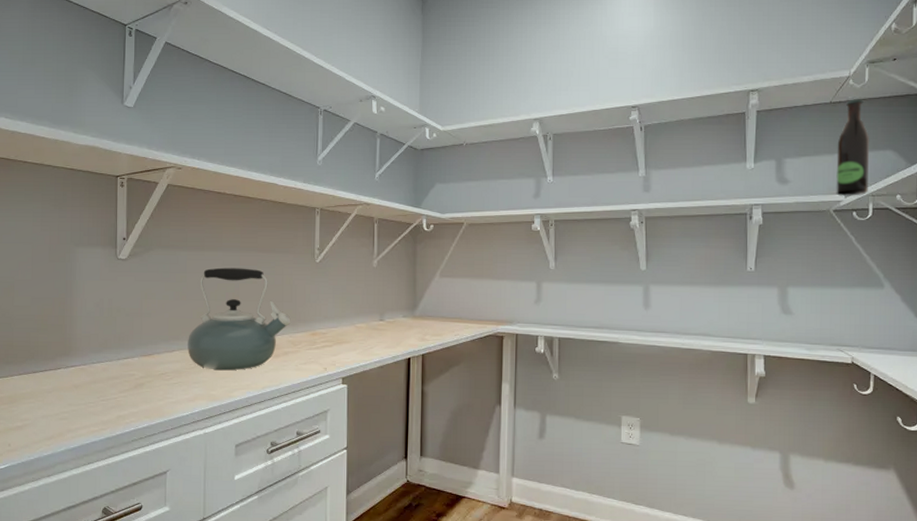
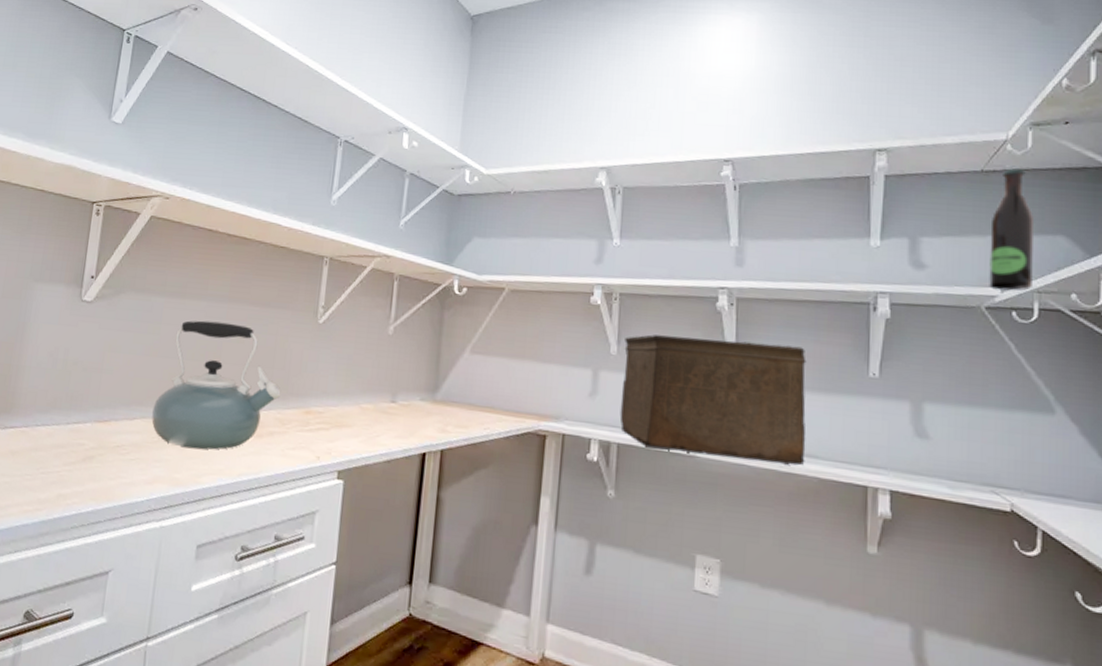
storage bin: none [559,251,701,343] -> present [619,334,807,466]

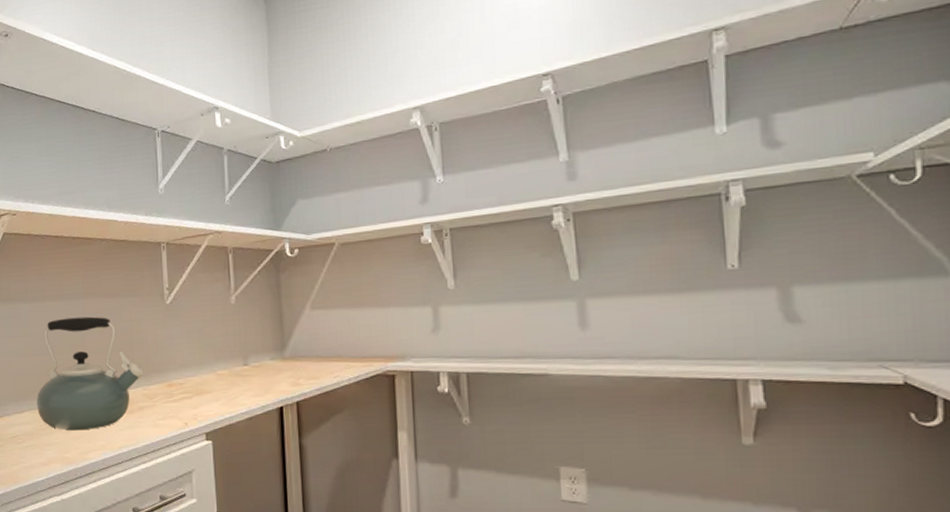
storage bin: present [619,334,807,466] -> none [461,251,665,373]
bottle: present [989,168,1035,291] -> none [855,16,912,155]

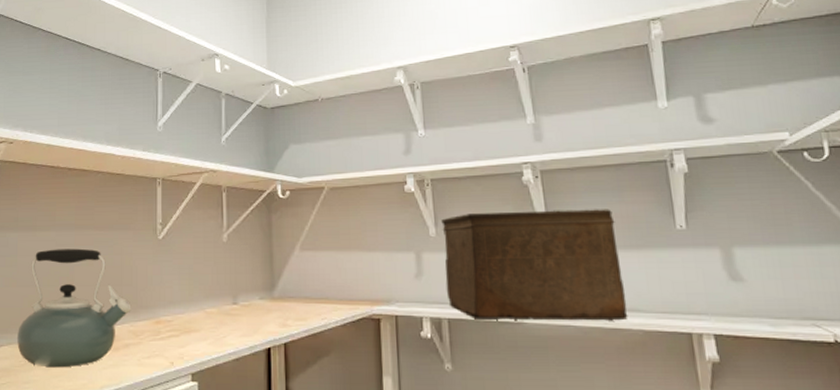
storage bin: none [461,251,665,373] -> present [441,209,628,321]

